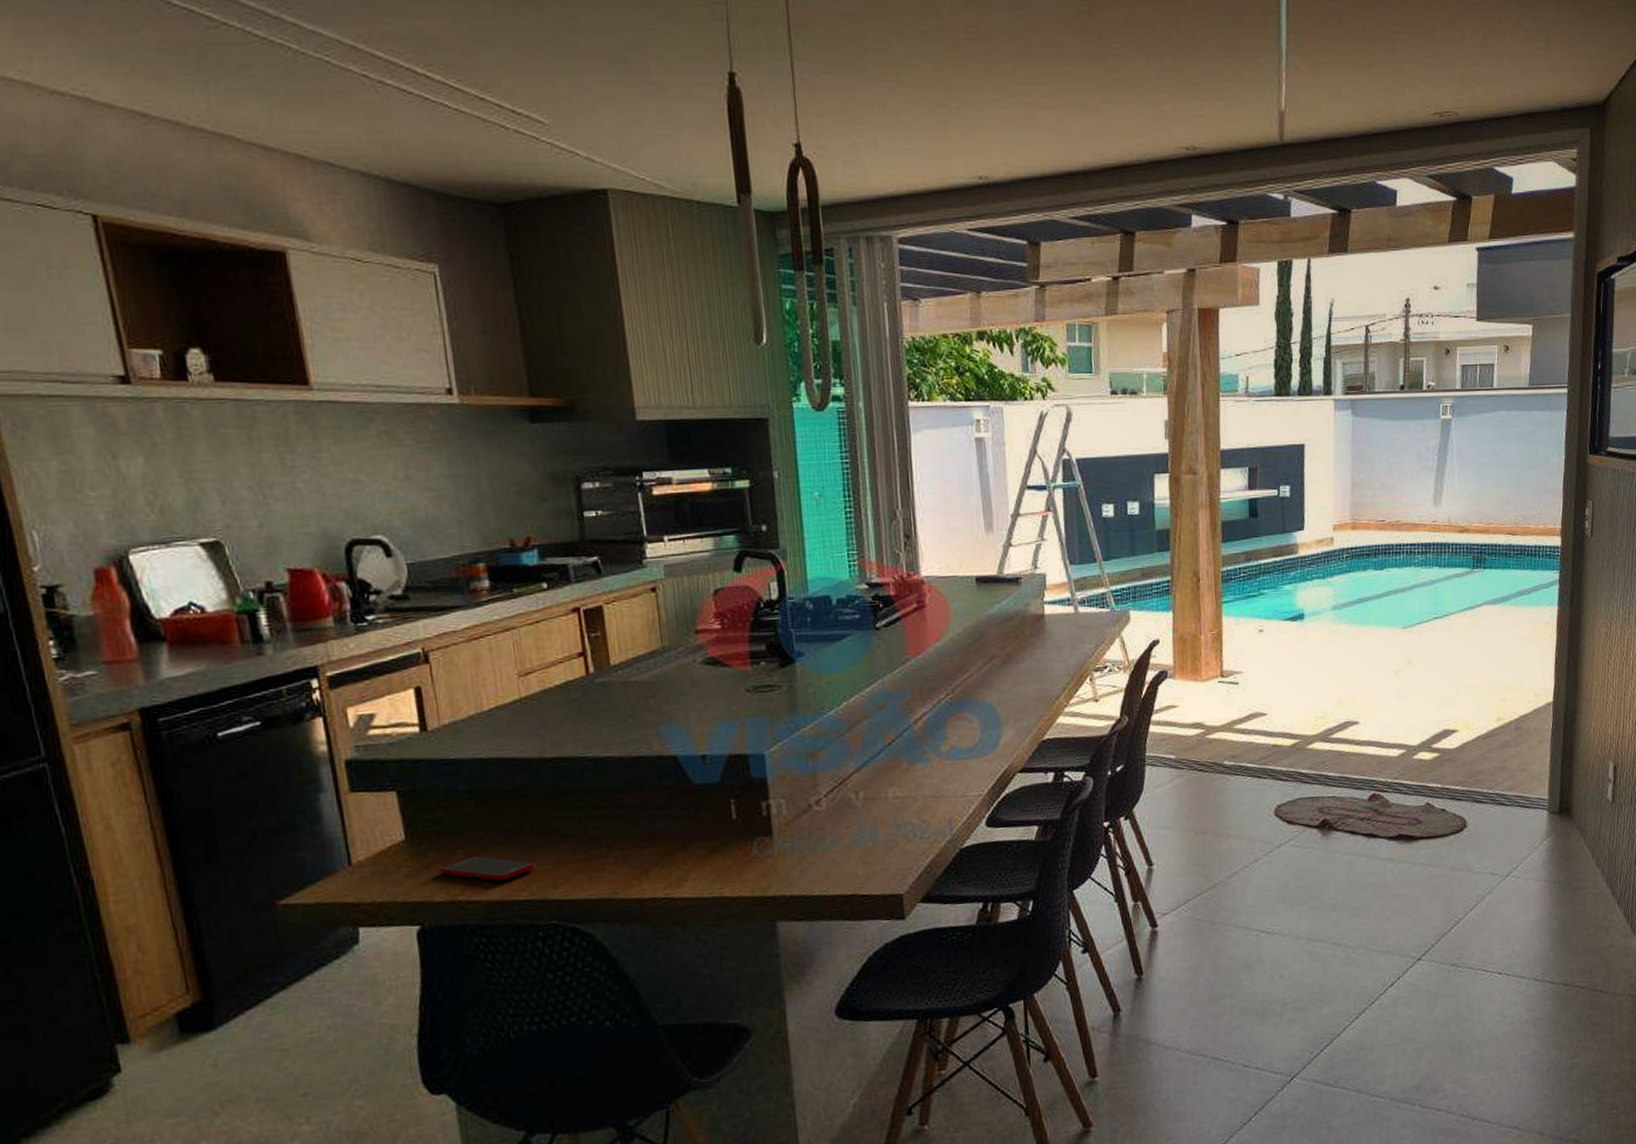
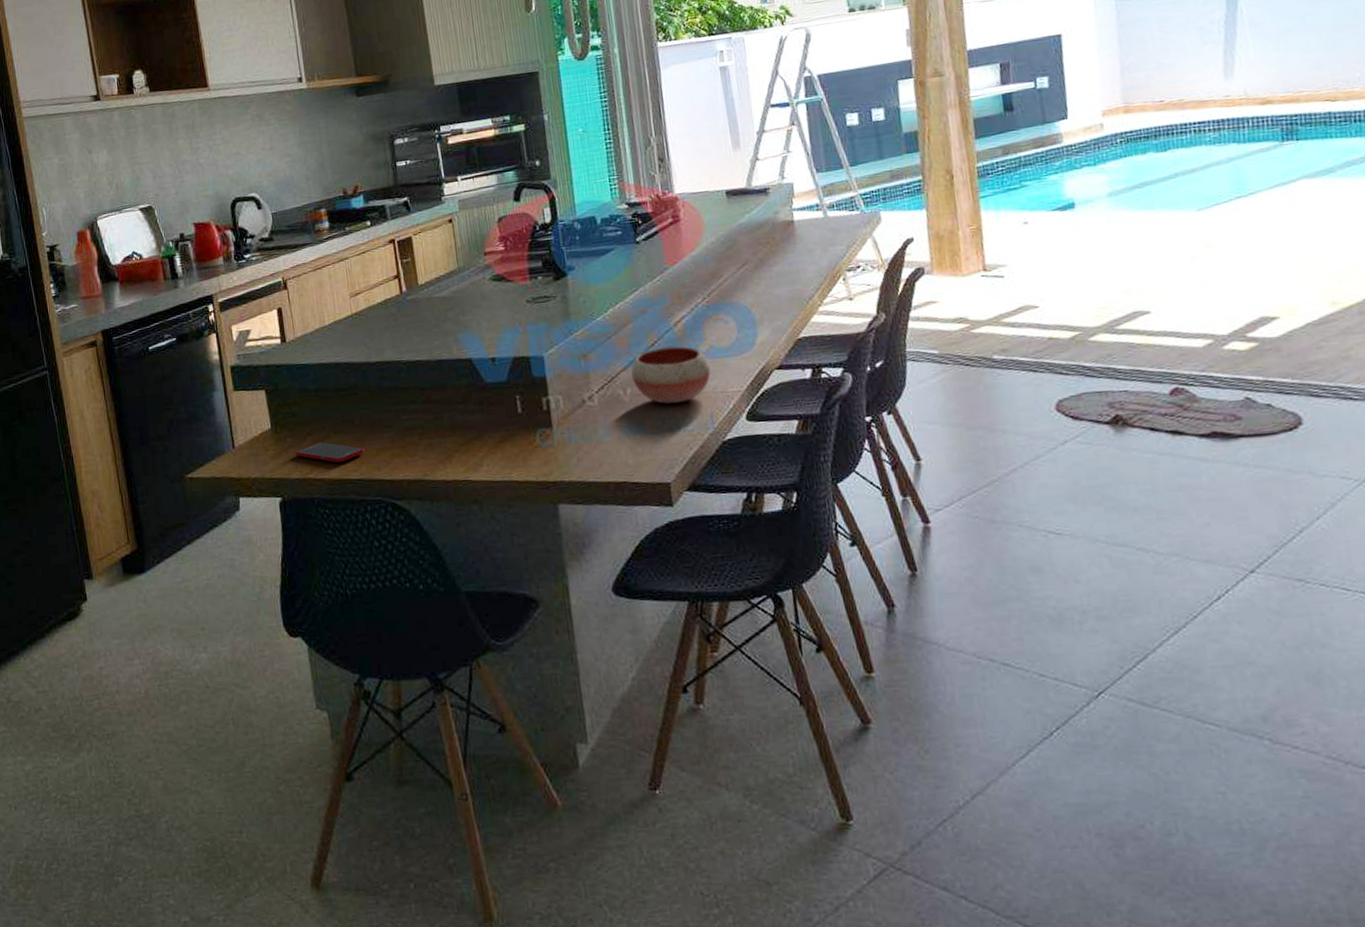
bowl: none [864,745,951,809] -> present [631,346,711,404]

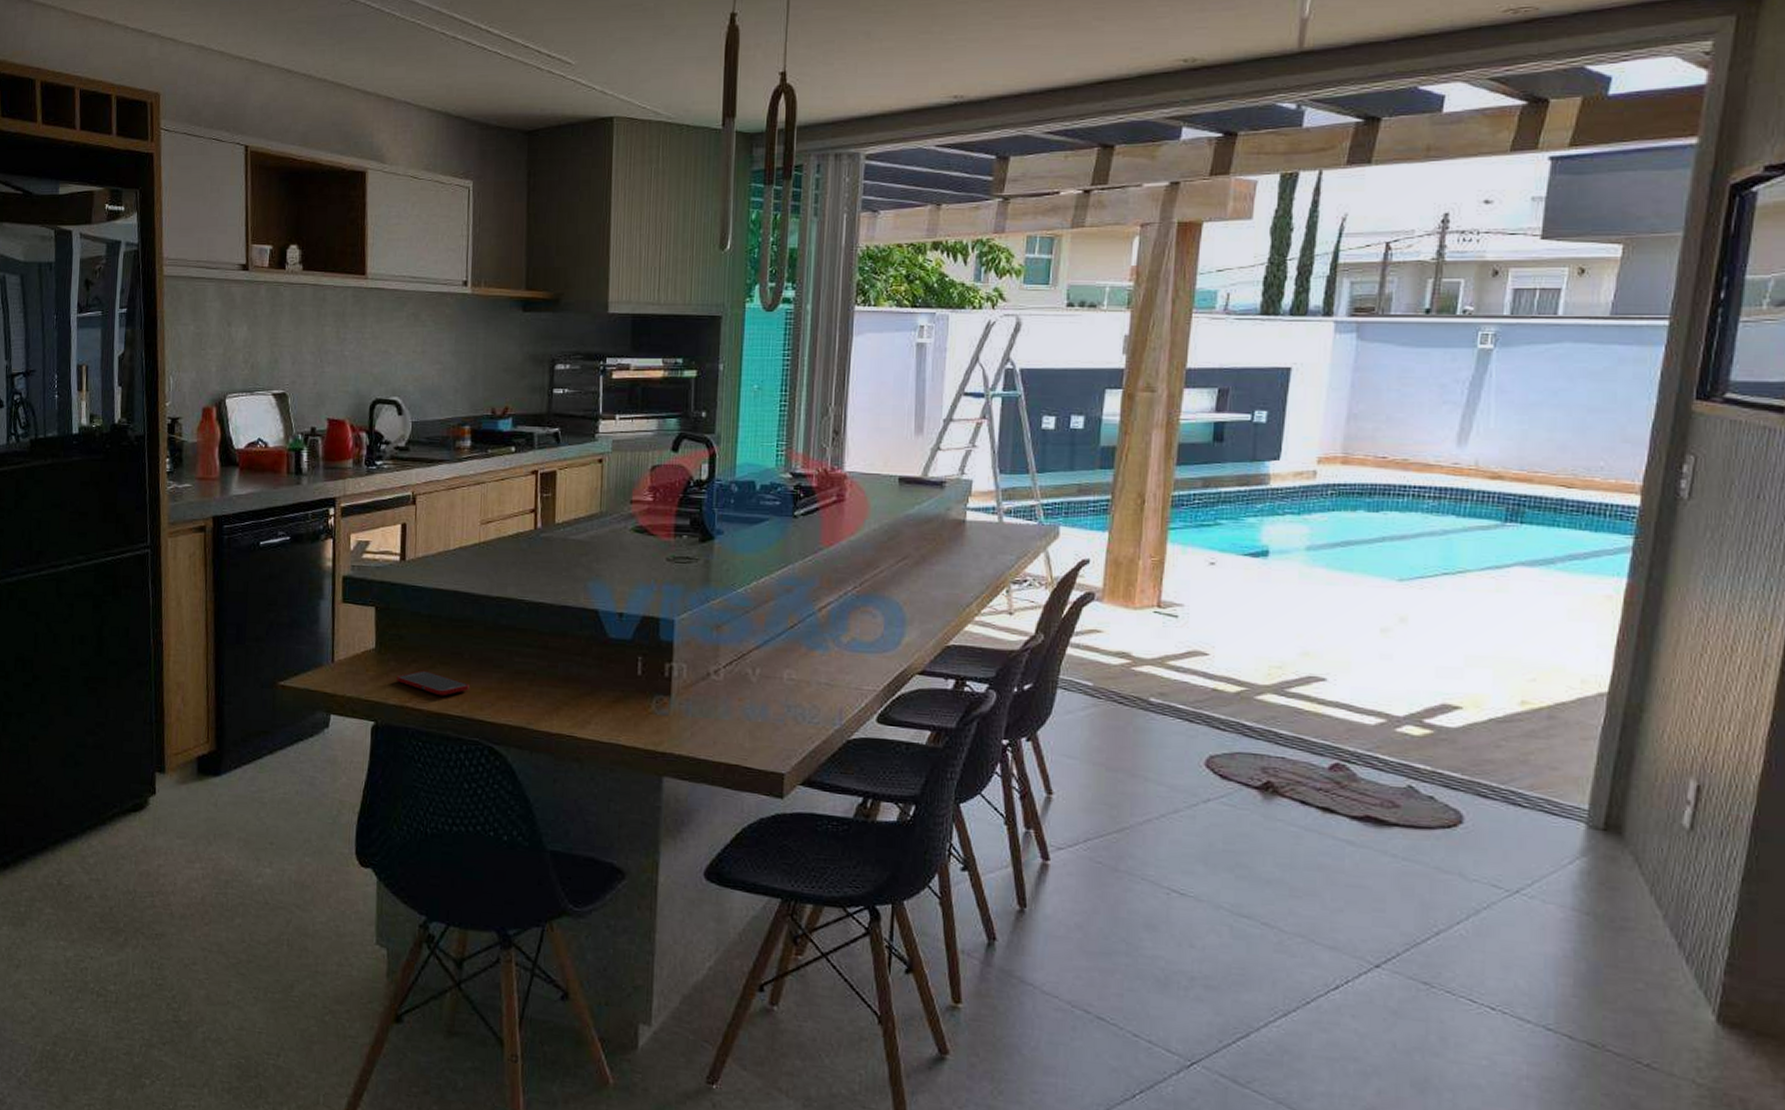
bowl: present [631,346,711,404] -> none [763,631,848,692]

